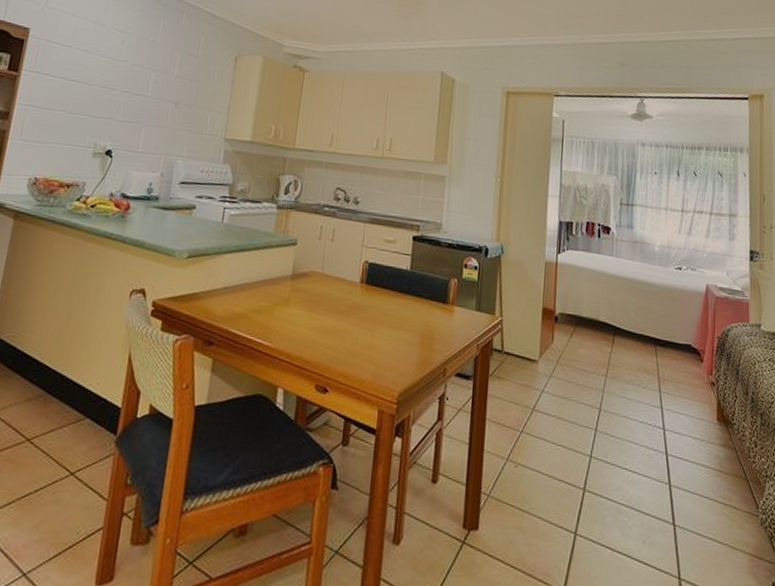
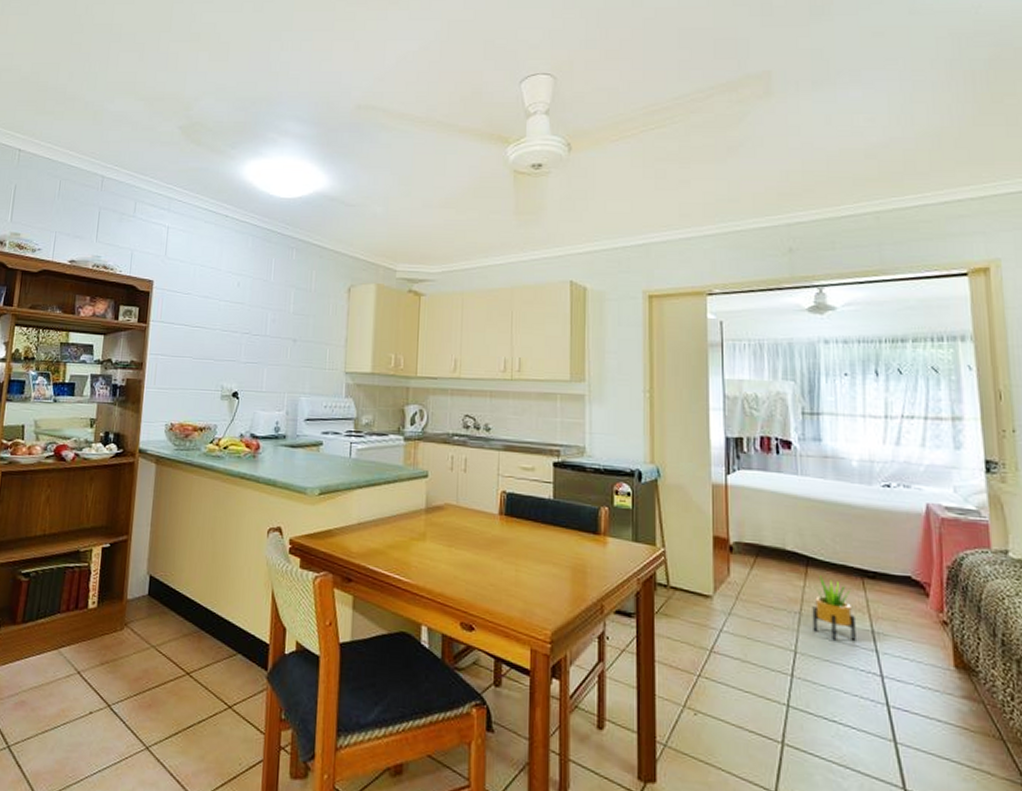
potted plant: none [615,343,648,400] -> present [812,576,856,642]

